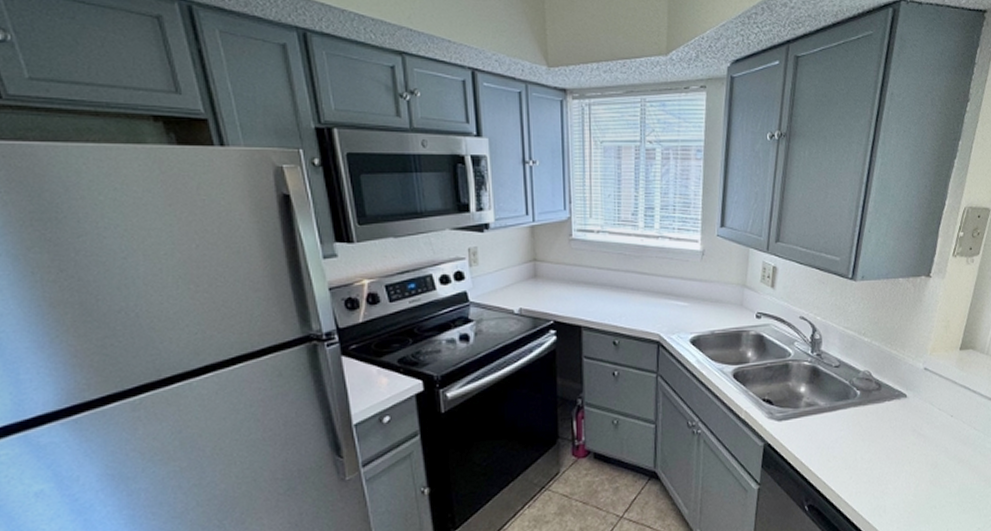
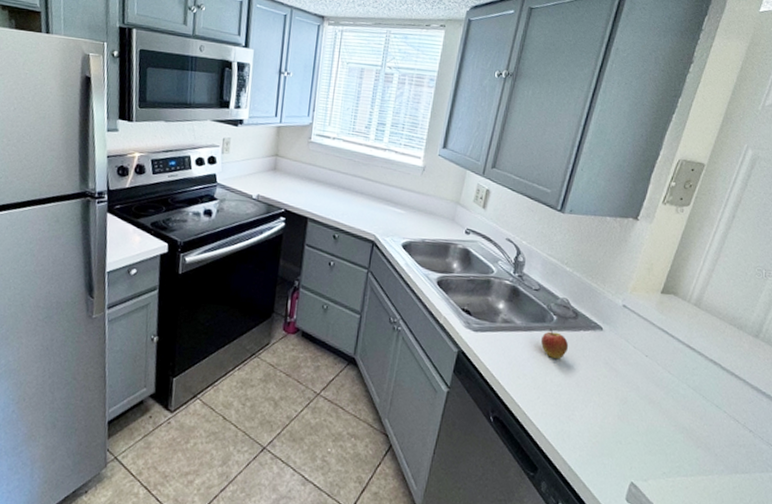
fruit: none [847,405,876,434] -> present [541,329,569,359]

